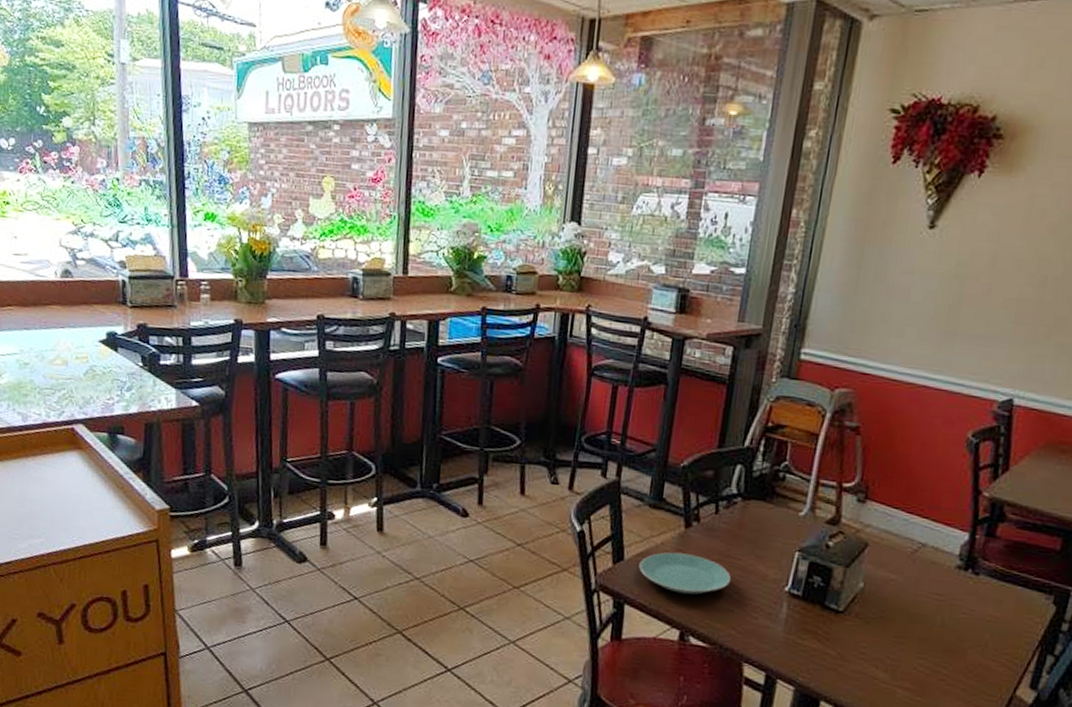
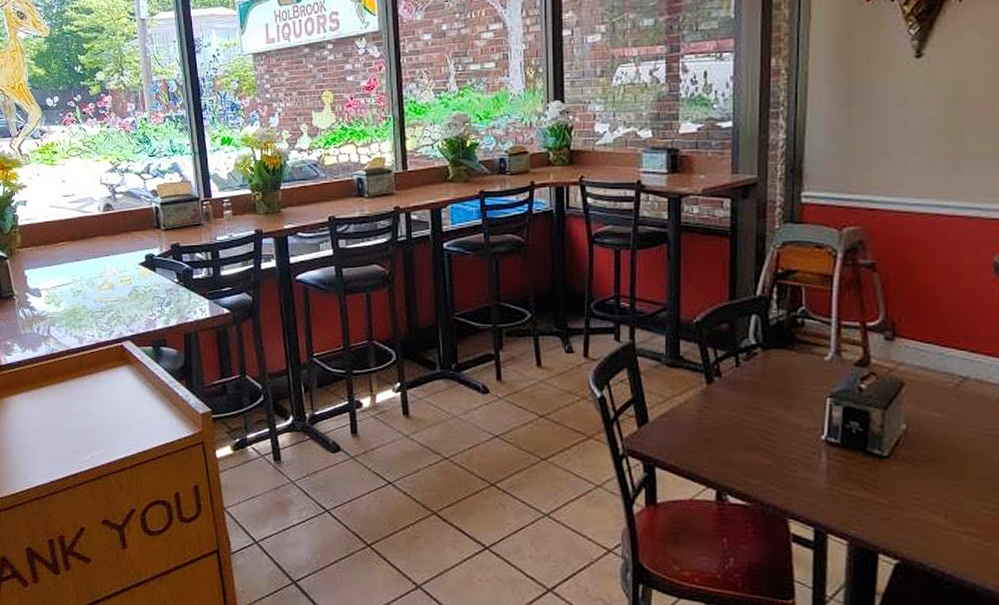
plate: present [639,552,732,595] -> none [665,410,763,452]

